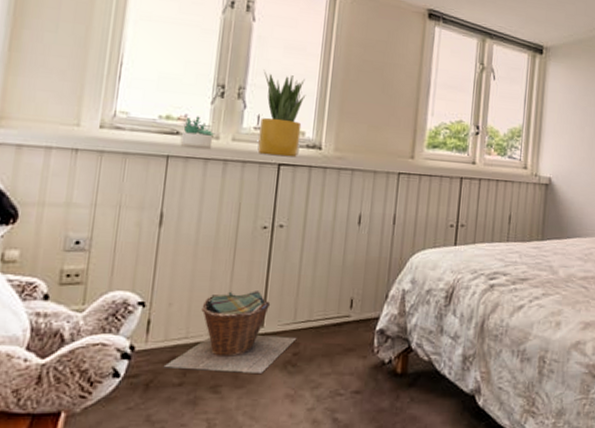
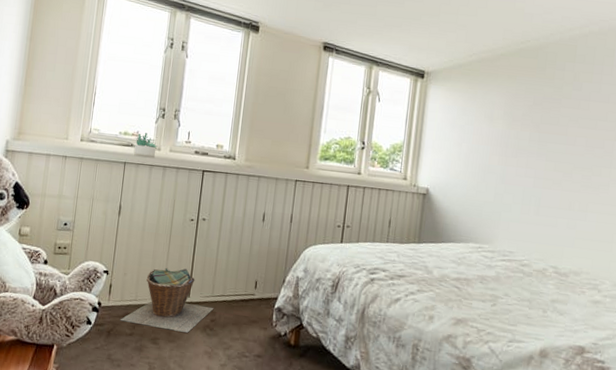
planter: present [258,69,306,158] -> none [188,96,225,166]

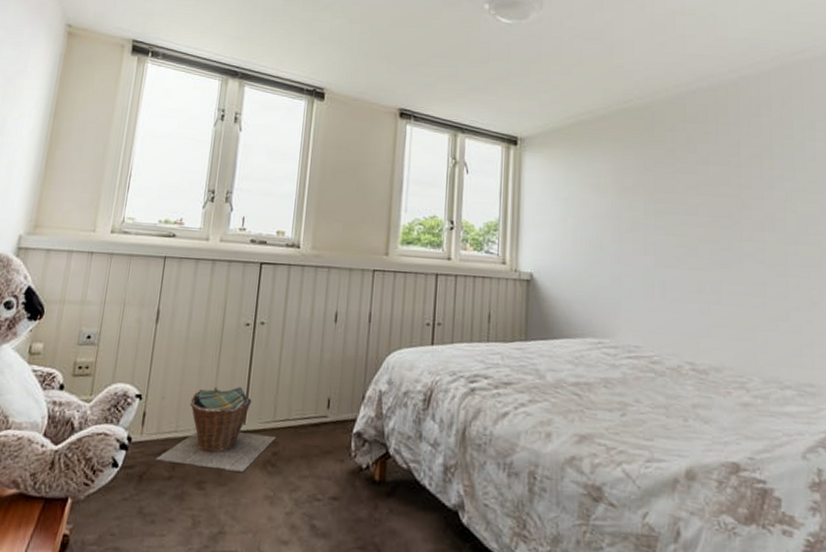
succulent plant: present [134,132,158,159] -> none [176,219,206,251]

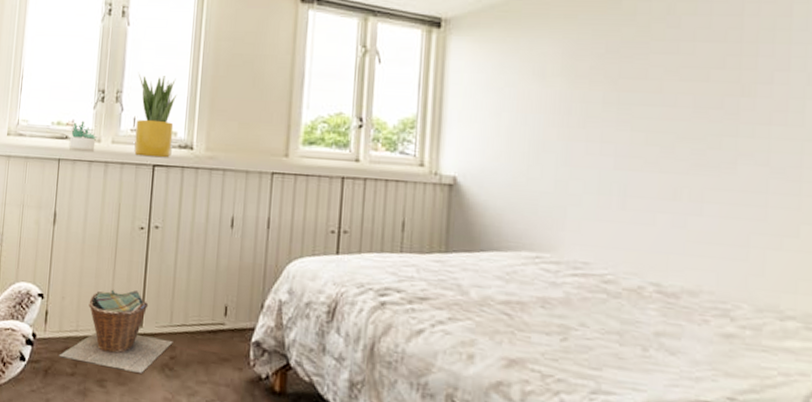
succulent plant: none [176,219,206,251] -> present [69,121,97,153]
planter: none [242,174,286,256] -> present [134,72,178,158]

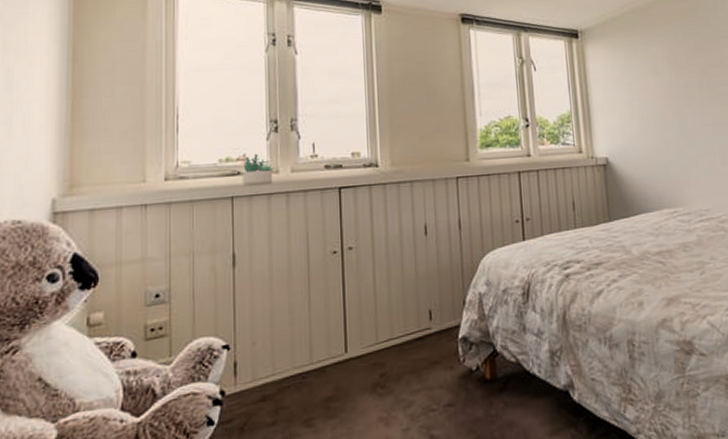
laundry basket: present [58,289,173,373] -> none [255,316,382,409]
planter: present [134,72,178,158] -> none [312,98,356,181]

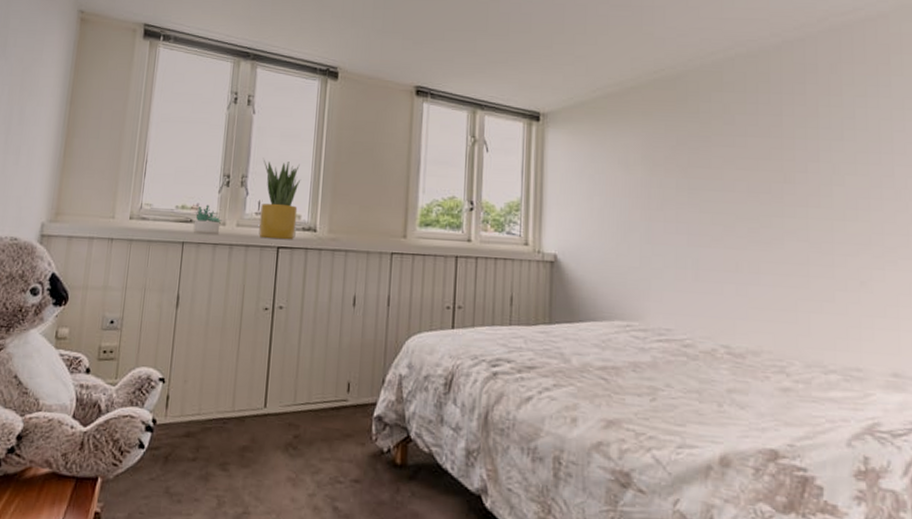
planter: none [312,98,356,181] -> present [259,158,301,240]

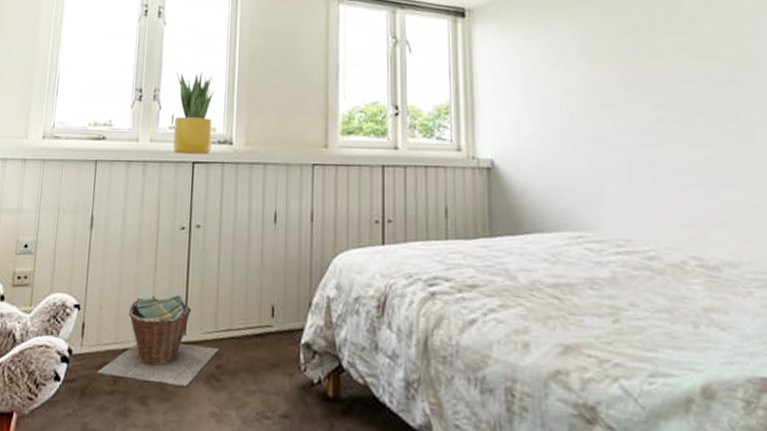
laundry basket: none [180,370,297,454] -> present [96,295,219,386]
succulent plant: present [194,204,222,236] -> none [107,120,135,152]

